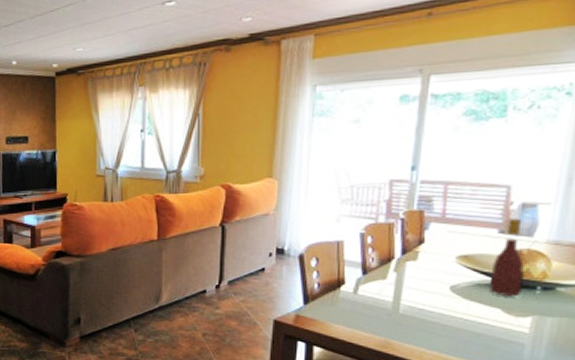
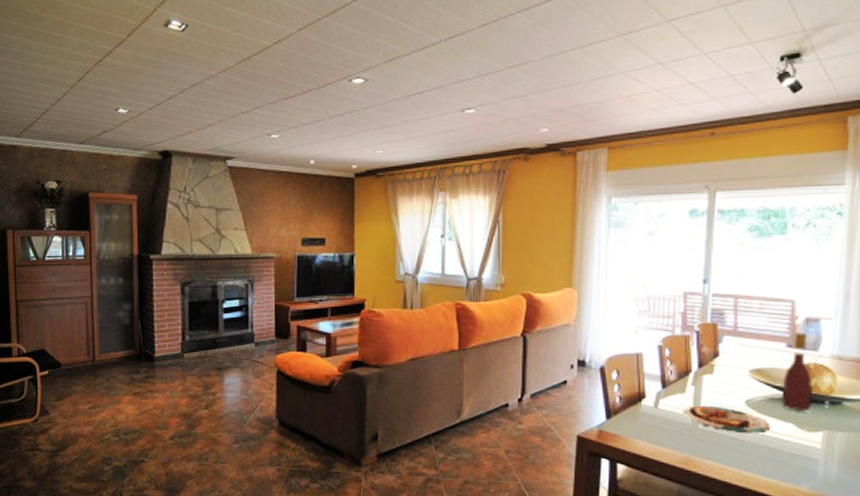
plate: none [382,291,476,319] -> present [681,405,771,434]

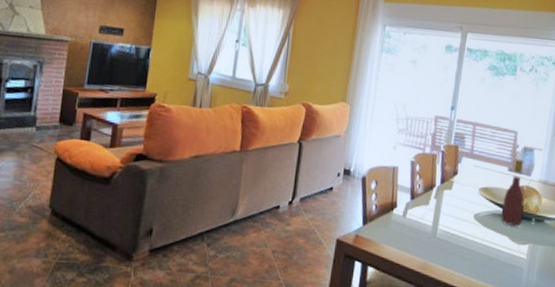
plate: present [681,405,771,434] -> none [424,216,492,245]

